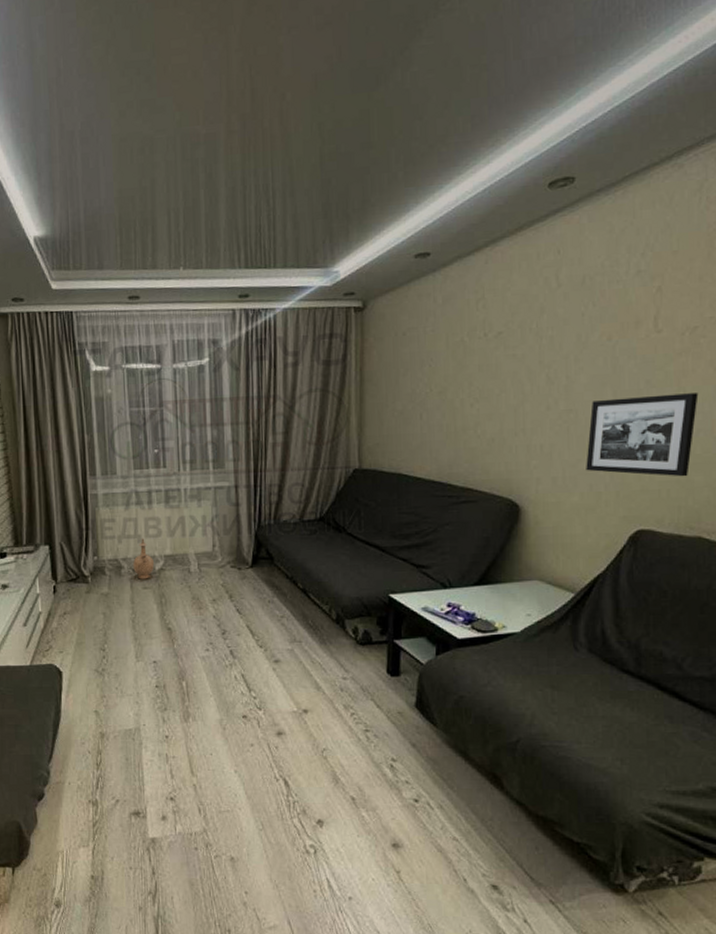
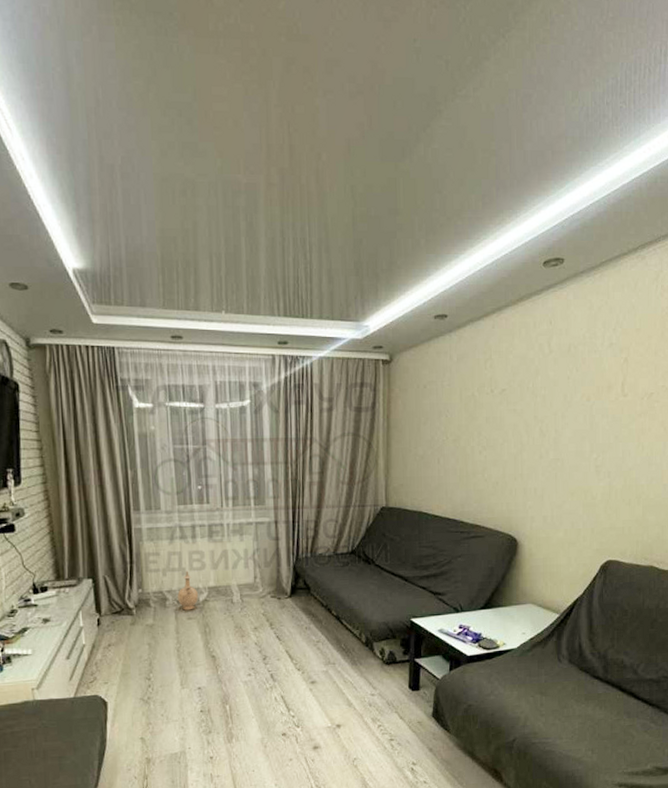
picture frame: present [586,393,699,477] -> none [569,448,653,517]

